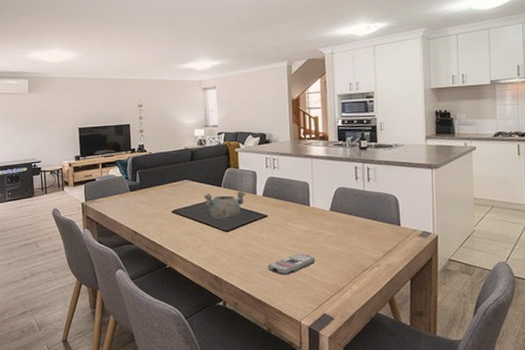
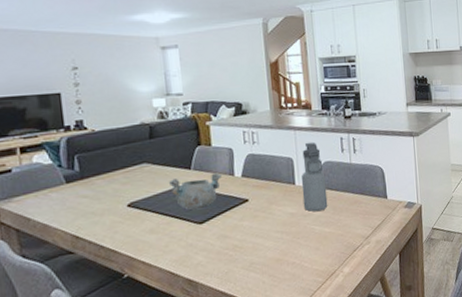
remote control: present [267,254,316,275] -> none [251,239,305,268]
water bottle: none [315,169,340,232] -> present [301,141,328,212]

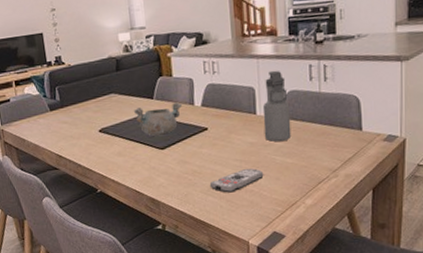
remote control: none [251,239,305,268] -> present [209,168,264,193]

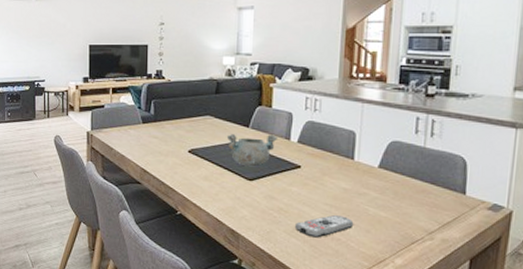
water bottle: present [262,70,292,142] -> none [359,117,391,193]

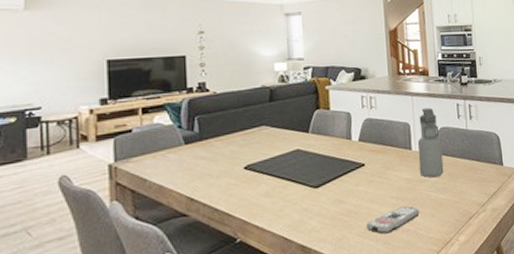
decorative bowl: present [227,134,277,167] -> none [287,136,339,174]
water bottle: none [359,117,391,193] -> present [417,107,444,178]

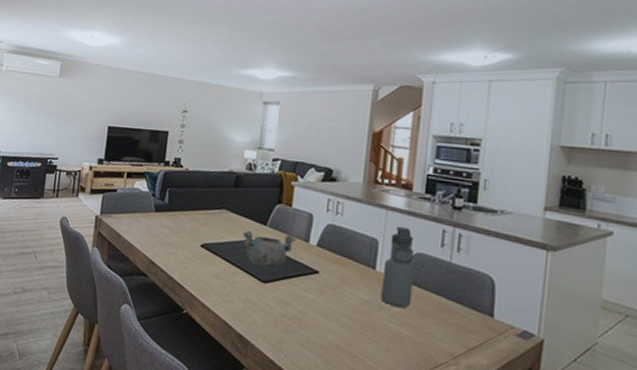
decorative bowl: none [287,136,339,174] -> present [243,231,296,269]
remote control: present [366,206,420,234] -> none [308,328,373,353]

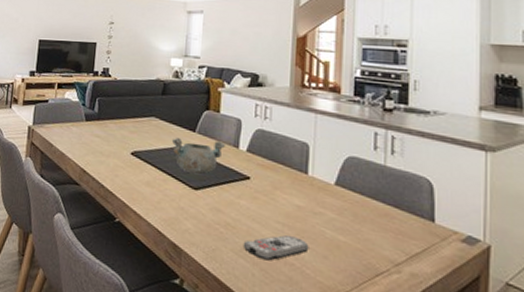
remote control: none [308,328,373,353] -> present [243,235,309,261]
water bottle: present [380,226,415,308] -> none [314,129,348,214]

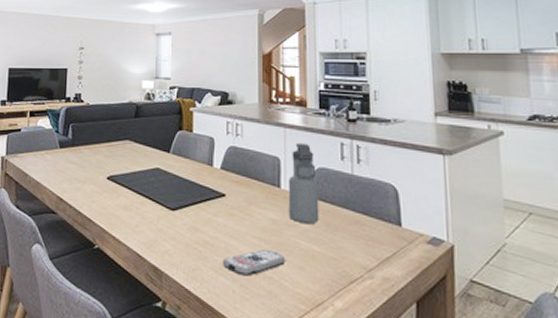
decorative bowl: present [172,138,225,175] -> none [148,160,199,195]
water bottle: none [314,129,348,214] -> present [288,142,320,225]

